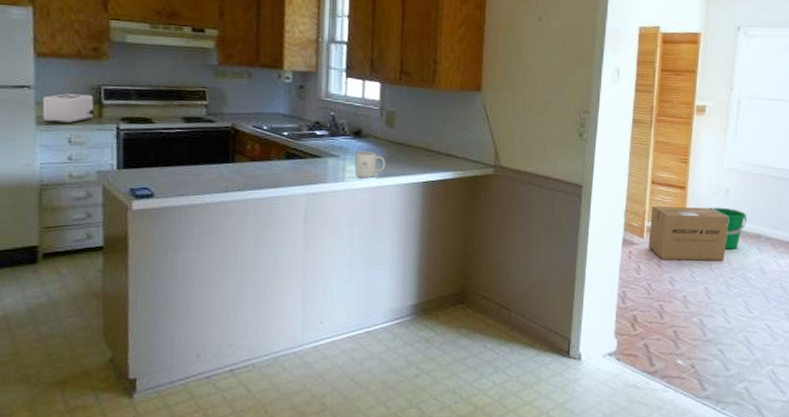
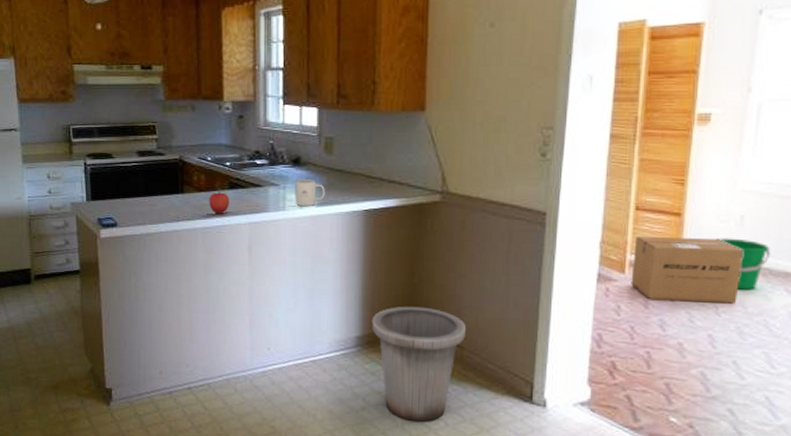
toaster: present [42,93,95,125] -> none [26,134,66,162]
fruit: none [263,161,286,185] -> present [209,191,230,214]
trash can: none [427,273,514,385] -> present [371,306,467,423]

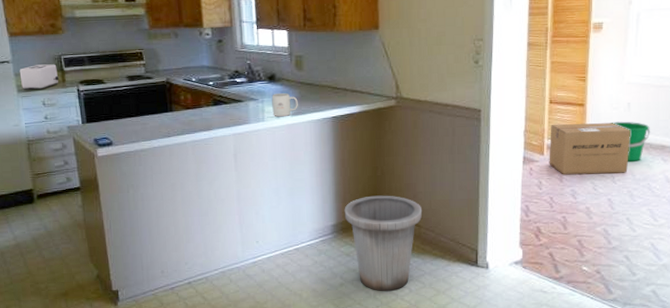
toaster: none [26,134,66,162] -> present [19,64,59,91]
fruit: present [209,191,230,214] -> none [196,108,215,128]

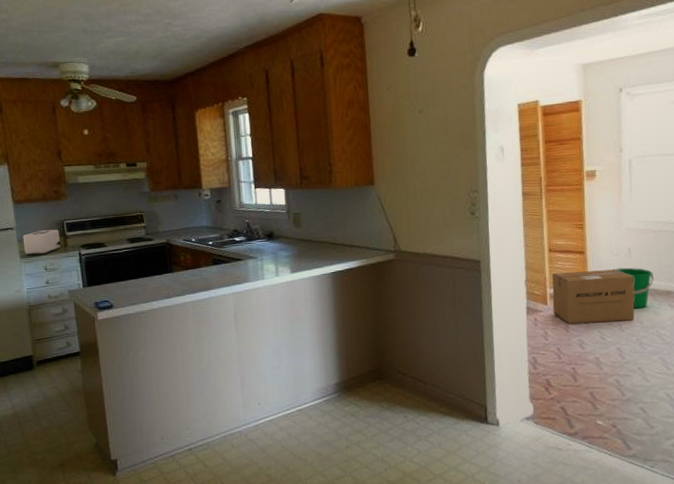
mug: present [272,93,298,117] -> none [270,250,297,275]
trash can: present [344,195,423,292] -> none [347,351,427,454]

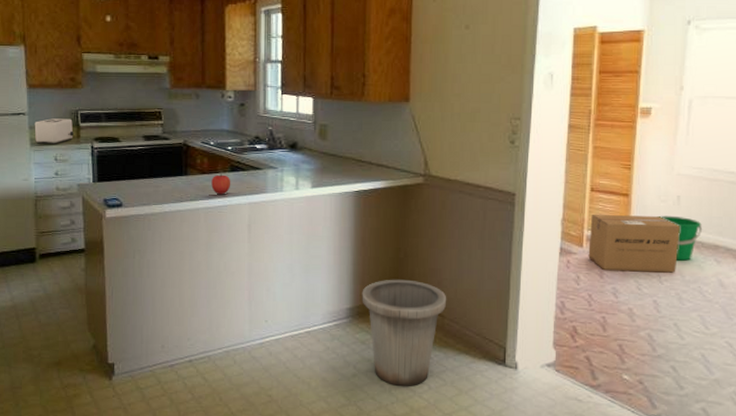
fruit: none [196,268,215,288] -> present [211,173,231,195]
trash can: none [347,351,427,454] -> present [362,279,447,387]

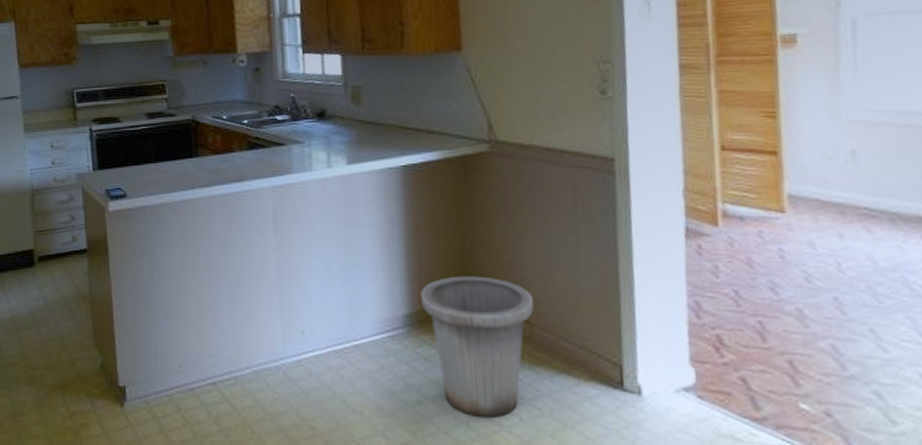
toaster: present [34,118,74,145] -> none [28,99,70,131]
fruit: present [211,173,231,195] -> none [226,153,250,178]
box: present [588,215,680,273] -> none [725,180,863,258]
bucket: present [658,215,703,261] -> none [825,178,897,240]

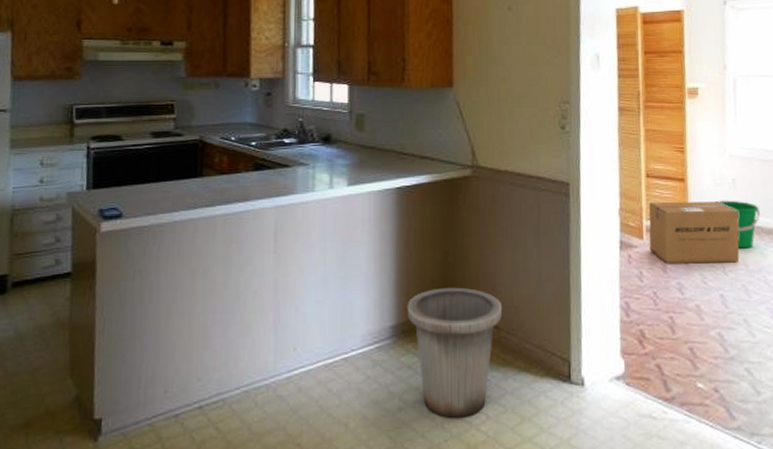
box: none [725,180,863,258] -> present [648,201,740,264]
bucket: none [825,178,897,240] -> present [716,200,761,249]

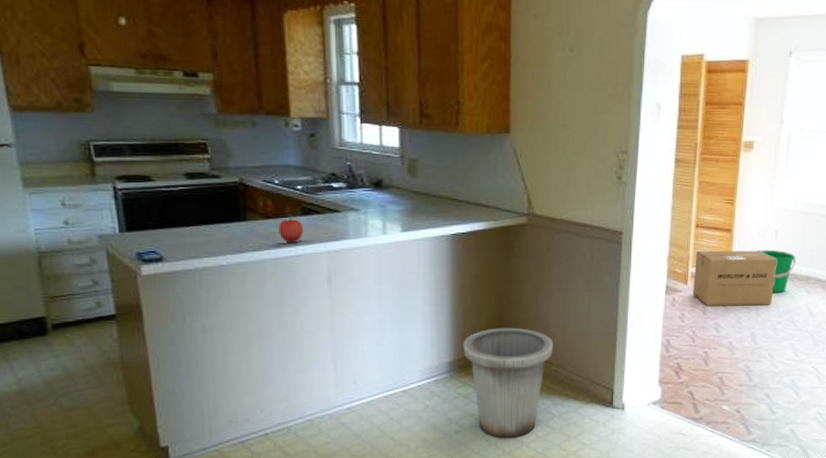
fruit: none [231,173,255,198] -> present [278,218,304,243]

